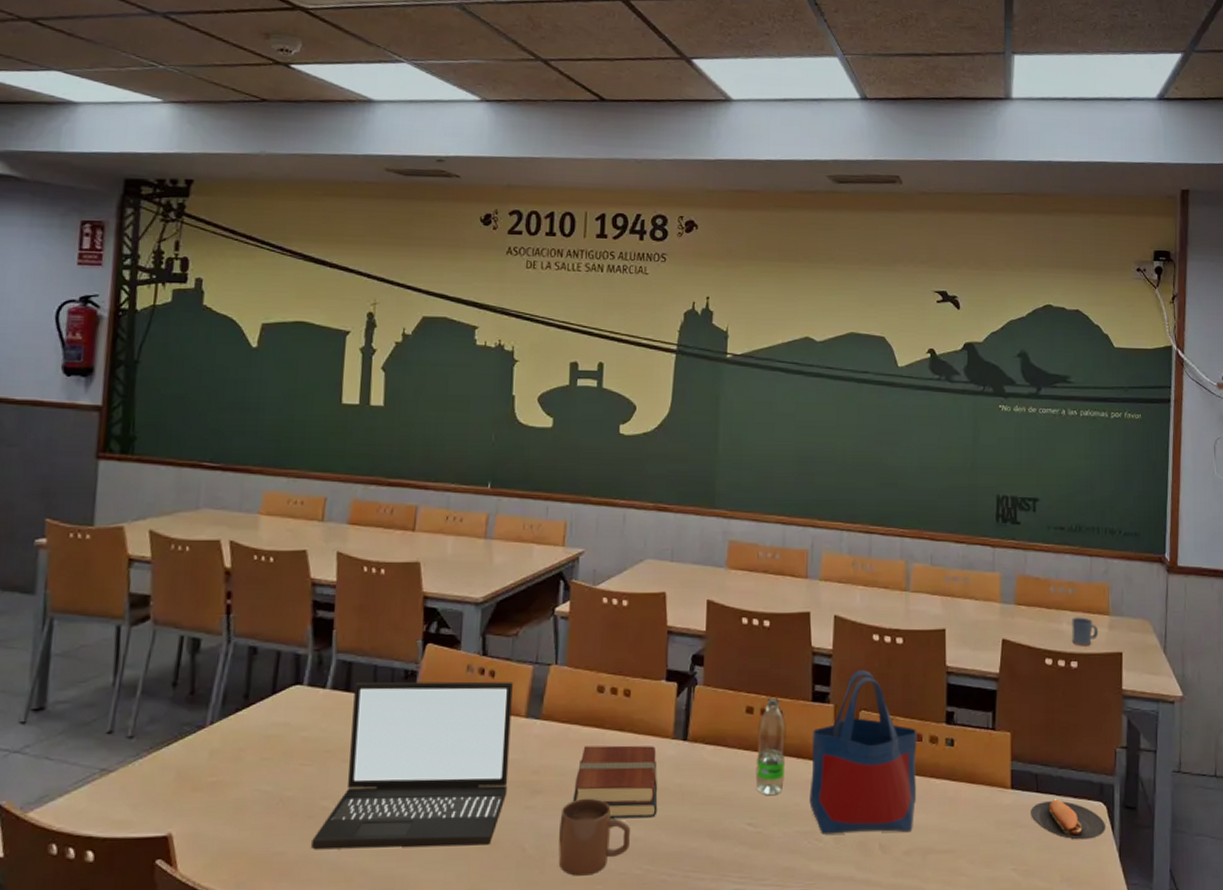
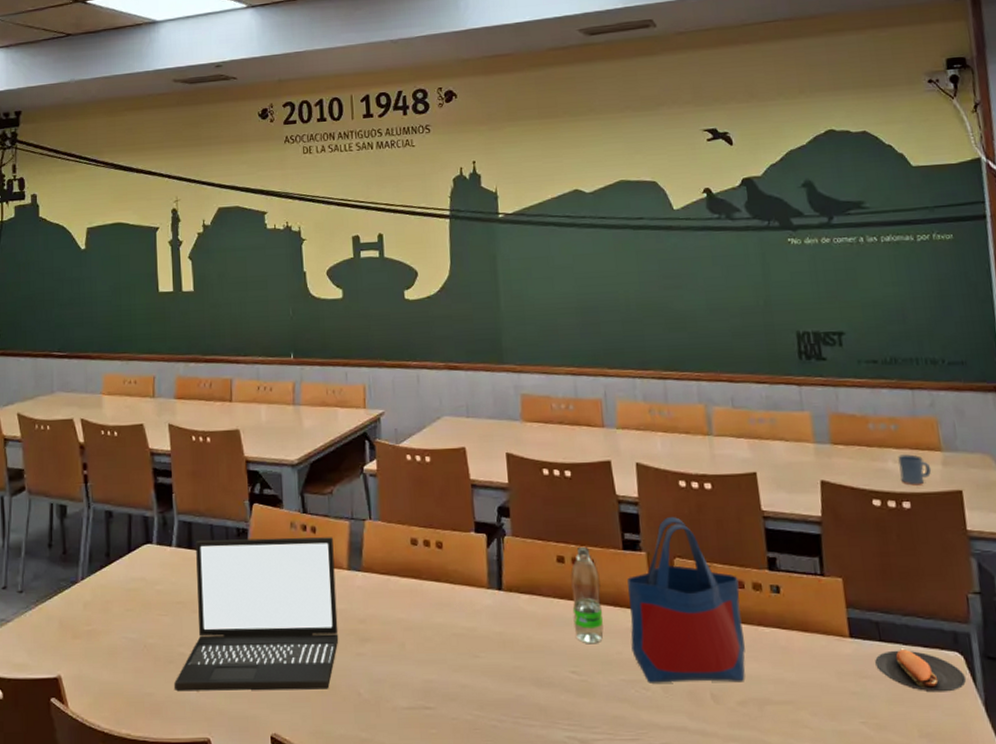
mug: present [558,798,631,876] -> none [389,645,458,720]
books: present [572,745,658,818] -> none [399,595,481,666]

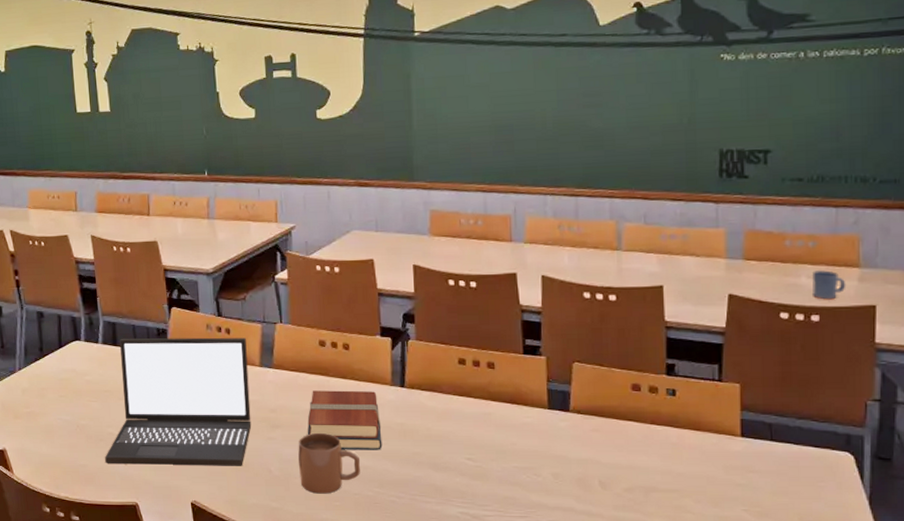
mug: none [389,645,458,720] -> present [298,432,361,494]
books: none [399,595,481,666] -> present [307,390,383,450]
bottle: present [570,546,604,644] -> none [471,350,501,436]
tote bag: present [627,517,745,683] -> none [525,326,636,471]
sandwich: present [875,650,967,693] -> none [764,449,854,487]

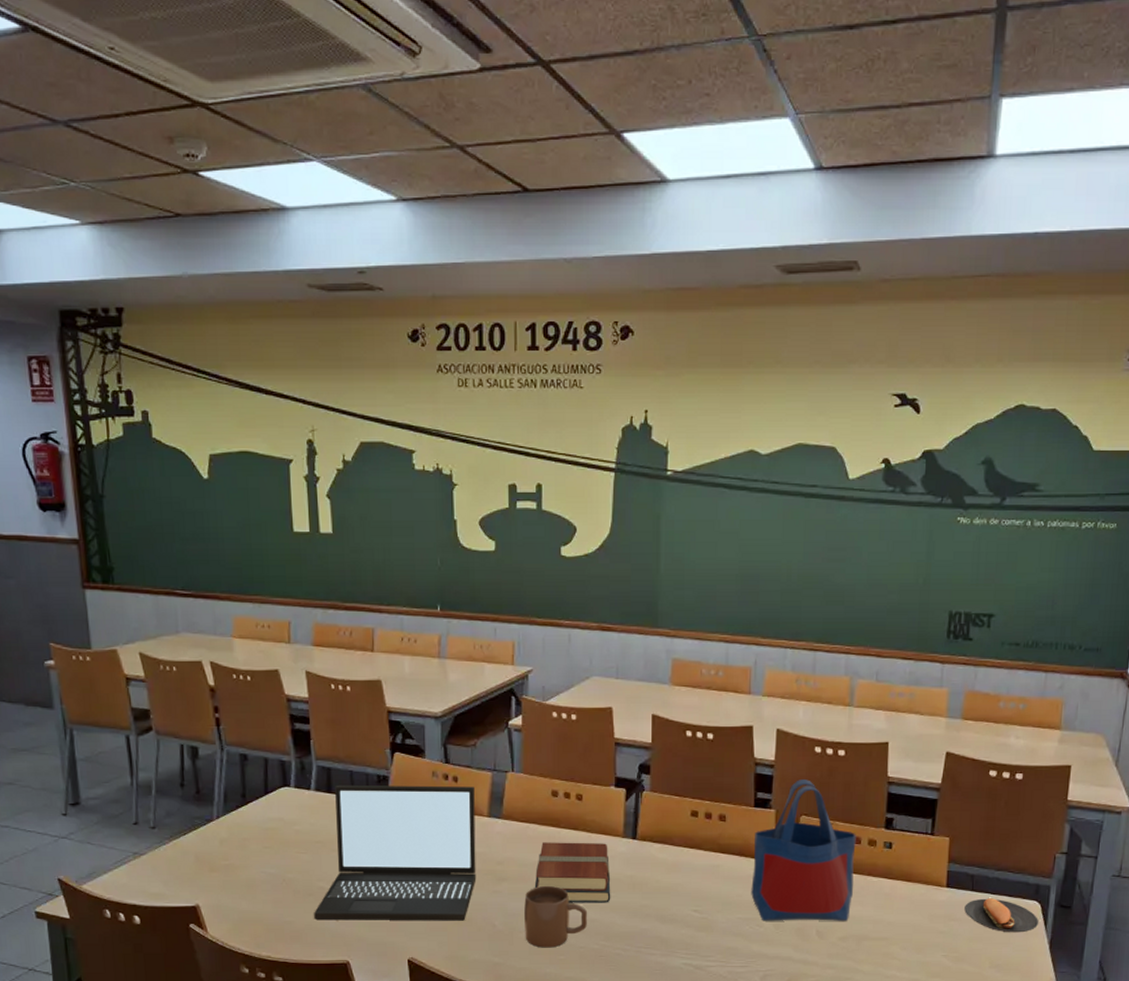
tote bag: none [525,326,636,471] -> present [751,780,856,921]
sandwich: none [764,449,854,487] -> present [964,898,1039,933]
mug: present [811,270,846,301] -> none [1019,731,1048,761]

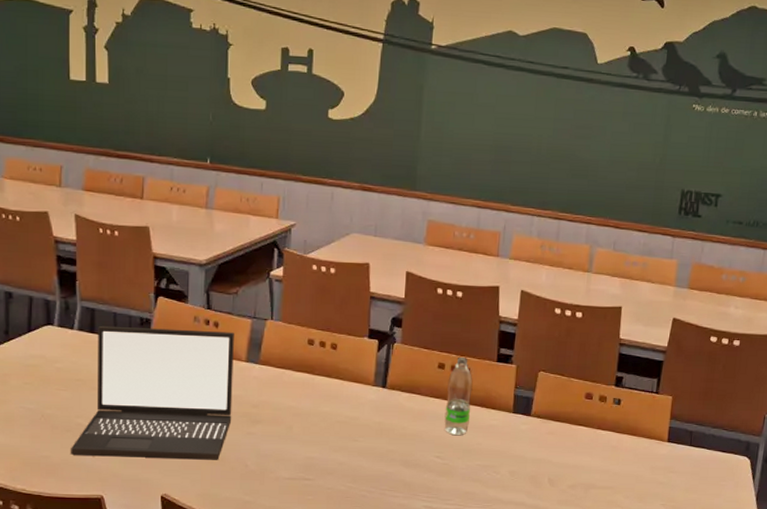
mug: present [523,885,588,948] -> none [275,429,337,488]
books: present [534,842,611,903] -> none [287,388,360,447]
bottle: none [700,803,729,888] -> present [444,356,473,436]
tote bag: present [751,780,856,921] -> none [490,338,589,470]
sandwich: present [964,898,1039,933] -> none [682,453,748,486]

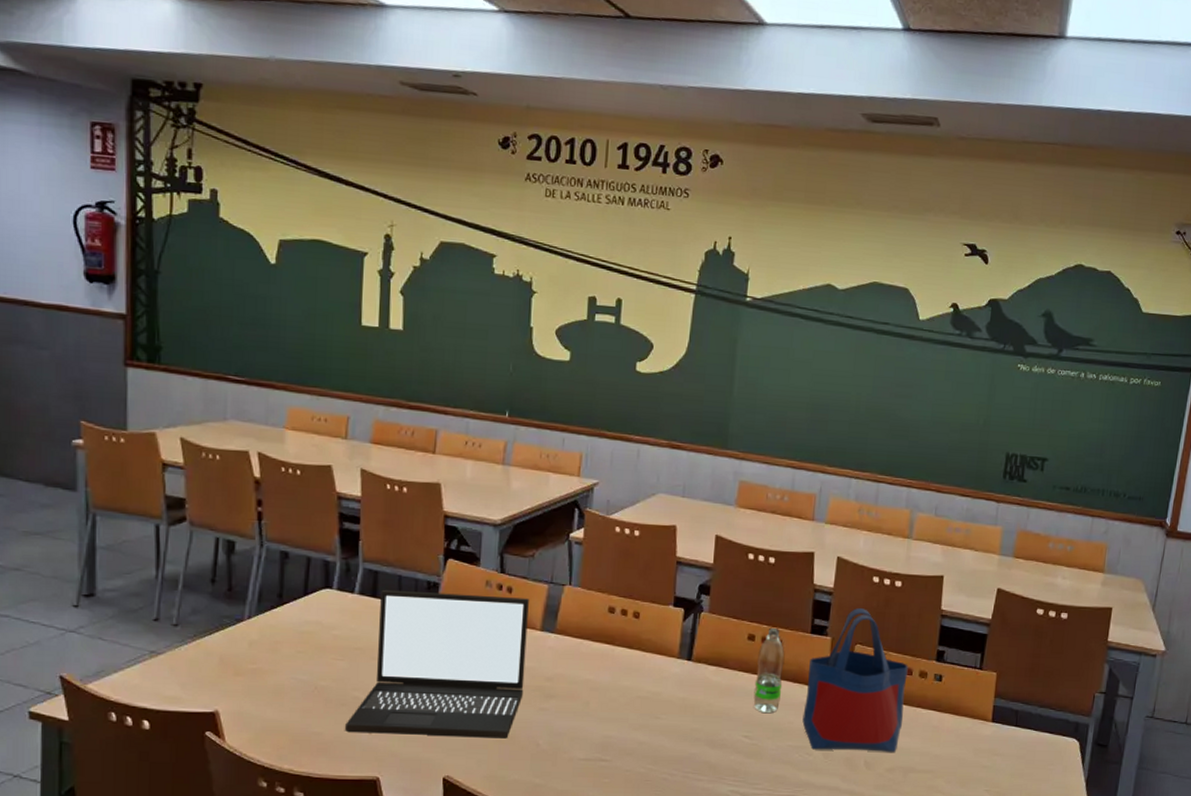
tote bag: none [490,338,589,470] -> present [802,608,908,752]

